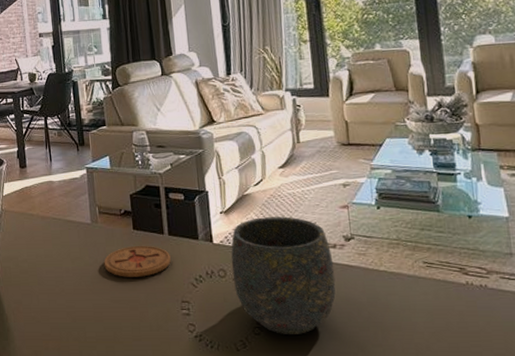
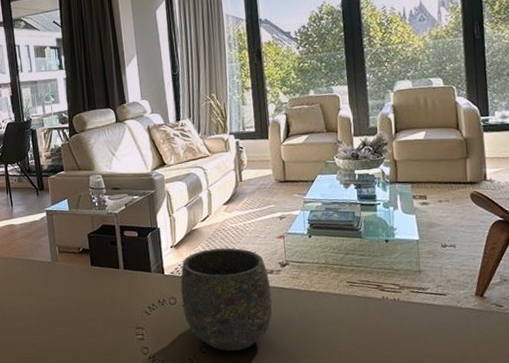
coaster: present [103,245,171,277] -> none [64,279,126,309]

